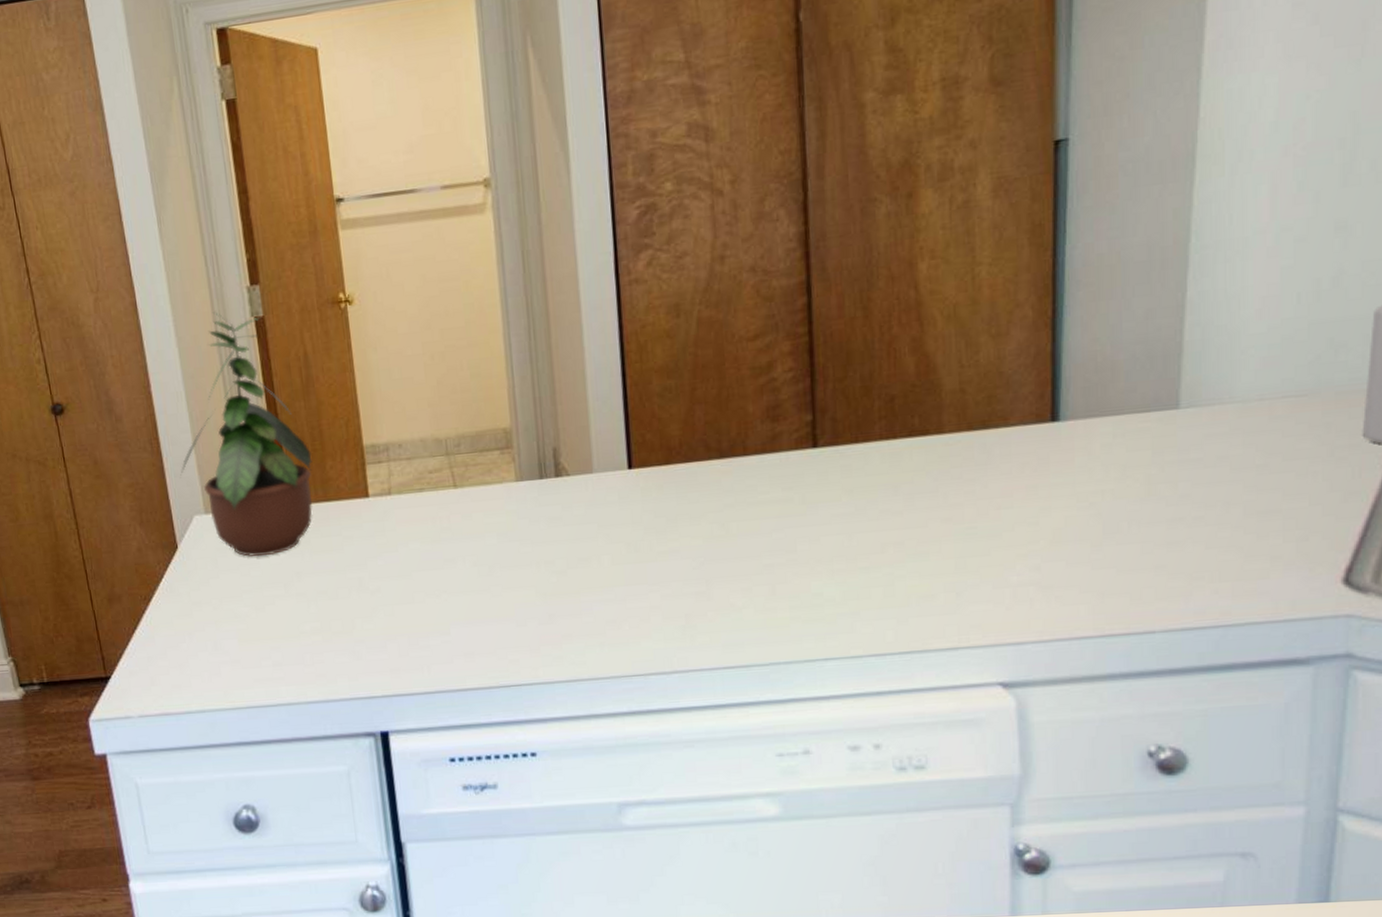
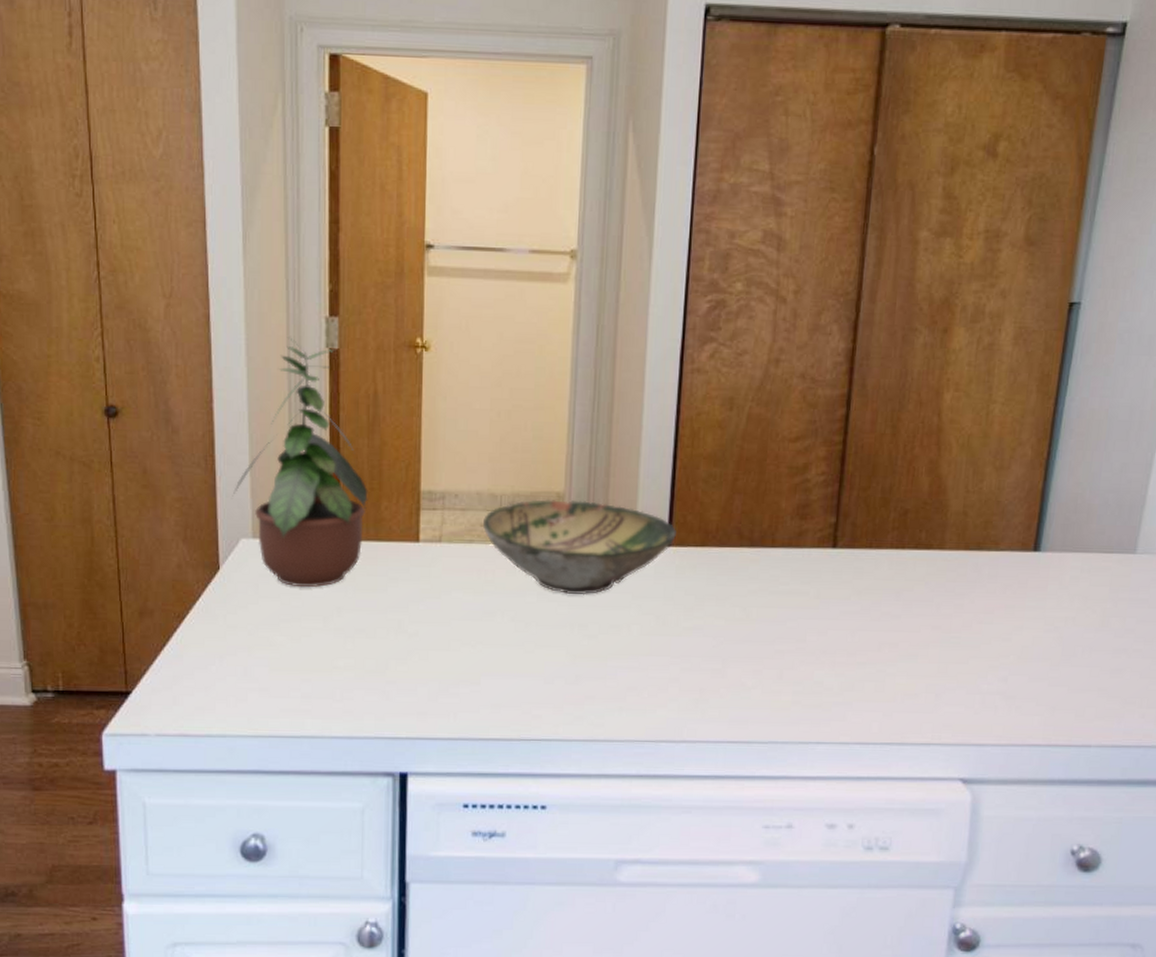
bowl: none [430,432,637,532] -> present [482,499,676,595]

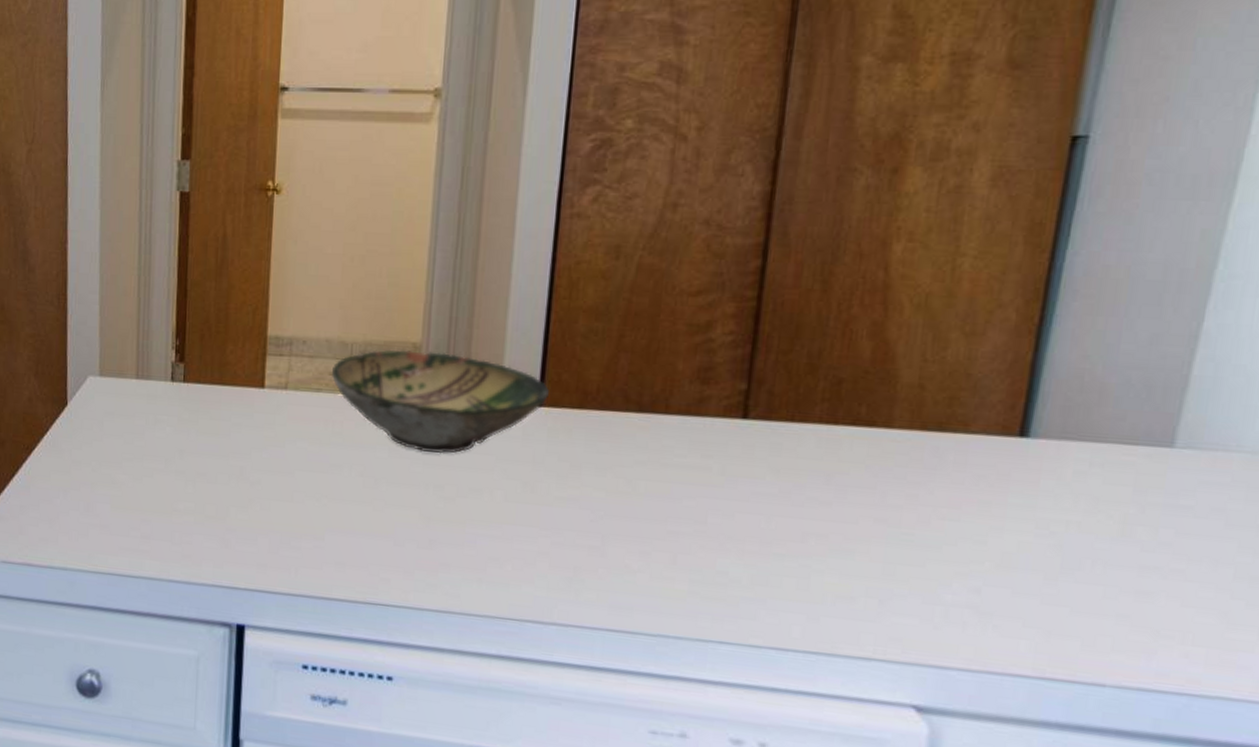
potted plant: present [232,337,368,587] -> none [82,180,214,428]

